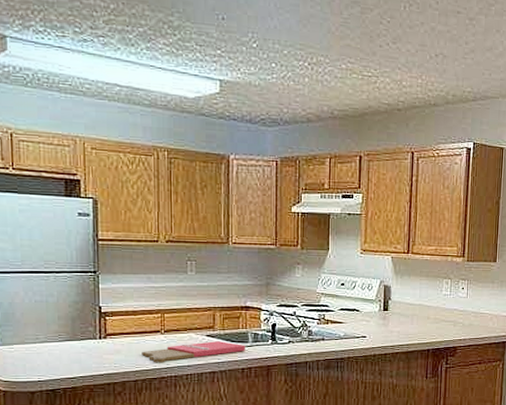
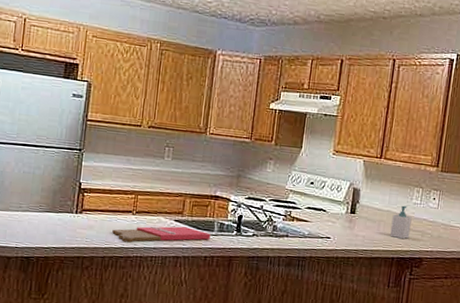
soap bottle: none [423,298,443,331] -> present [390,205,412,240]

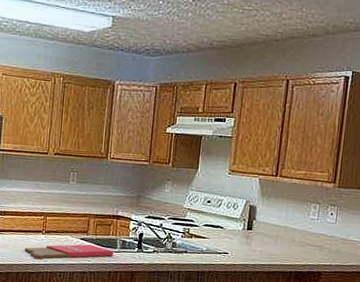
soap bottle: present [390,205,412,240] -> none [287,221,309,254]

